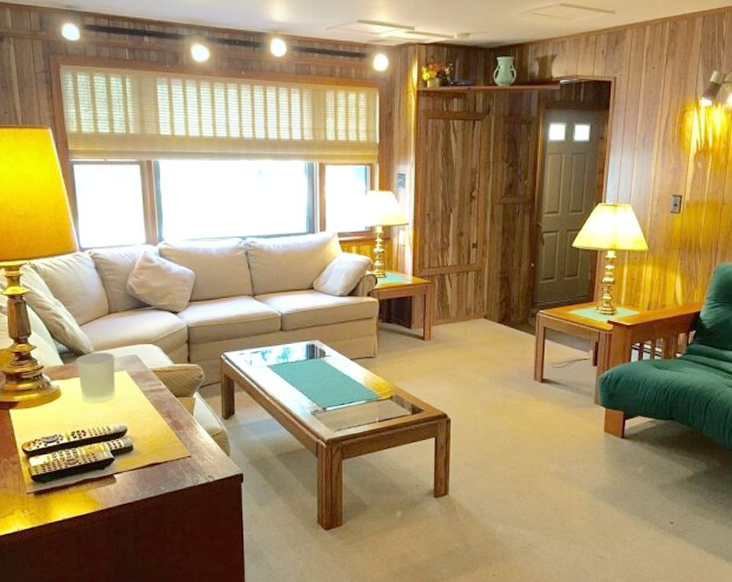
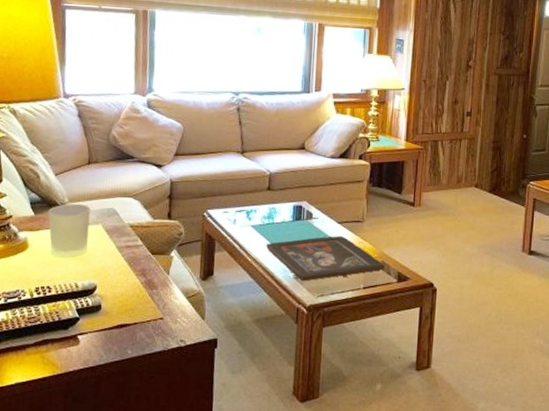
religious icon: none [283,372,399,417] -> present [266,236,385,281]

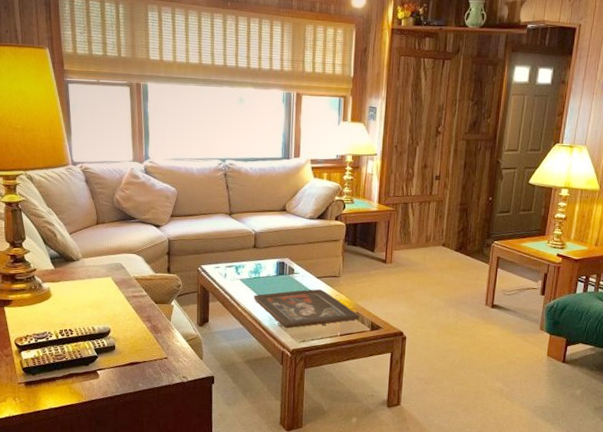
candle holder: present [48,204,91,258] -> none [65,259,101,306]

